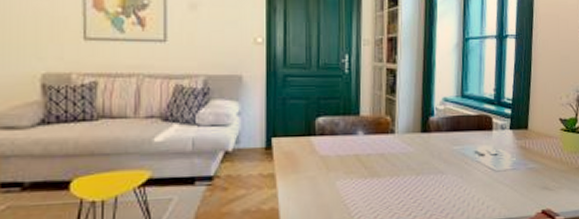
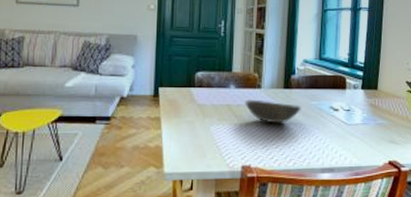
bowl: none [376,147,442,174] -> present [245,99,301,124]

